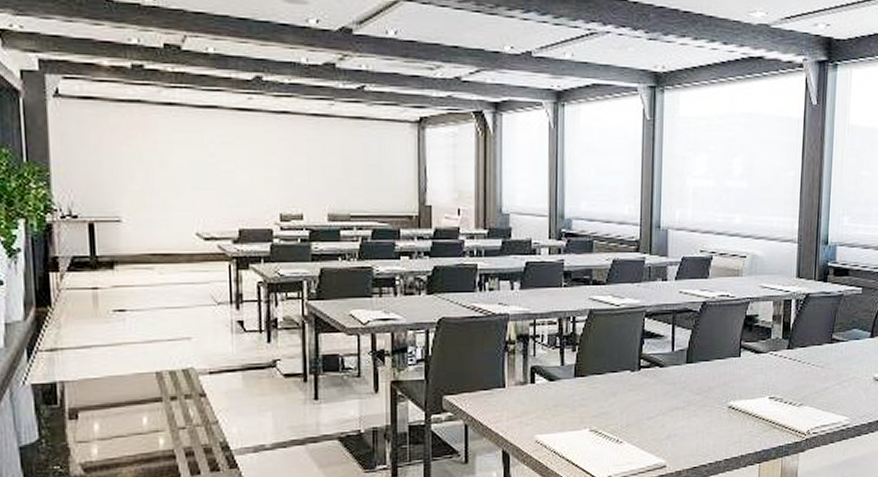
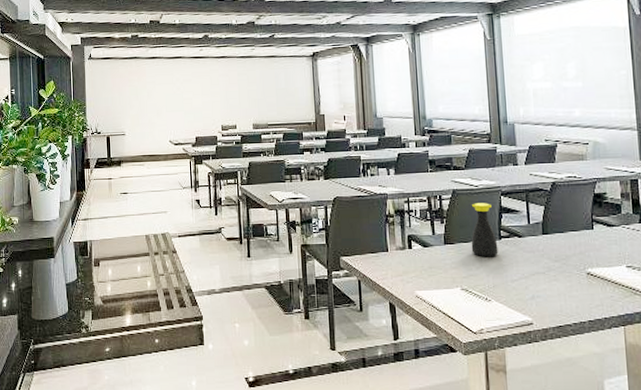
bottle: none [605,326,636,392] -> present [471,203,498,257]

